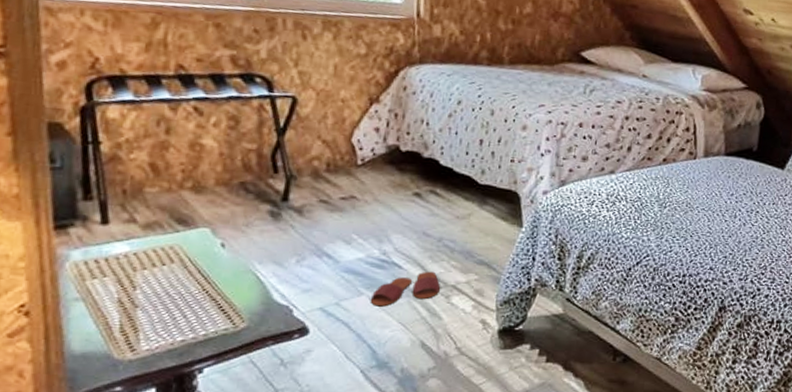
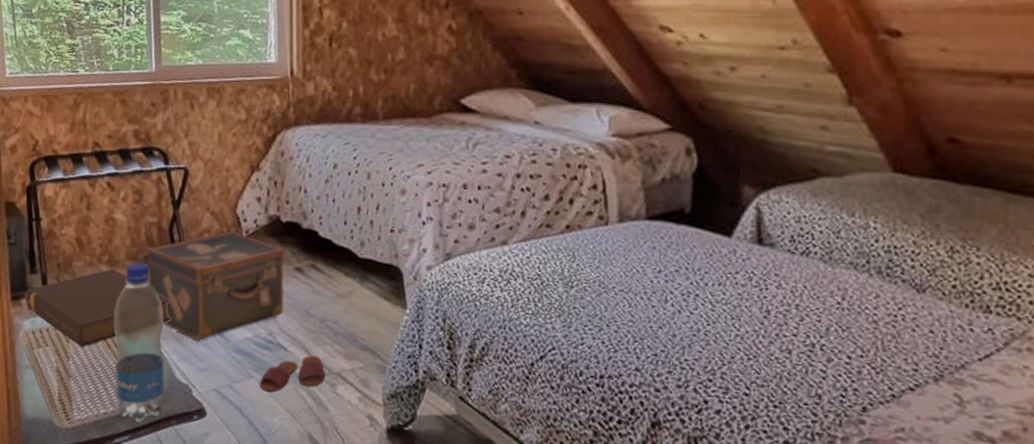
book: none [75,195,271,275] -> present [26,269,171,347]
bottle: none [197,188,262,347] -> present [113,262,166,423]
suitcase: none [242,157,404,263] -> present [147,230,285,341]

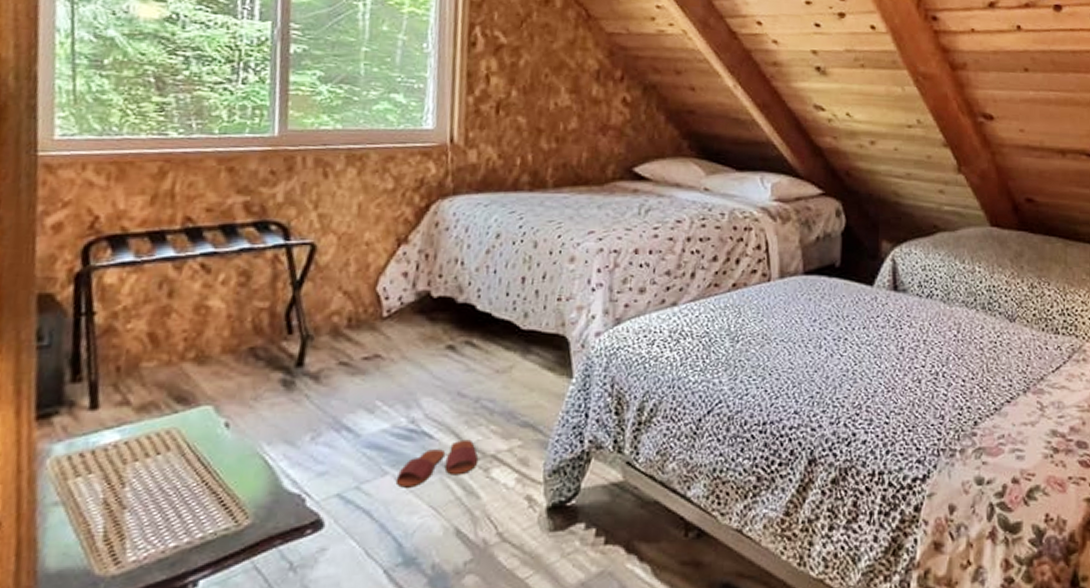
book: present [26,269,171,347] -> none [60,367,283,467]
bottle: present [113,262,166,423] -> none [193,355,272,551]
suitcase: present [147,230,285,341] -> none [252,310,435,440]

